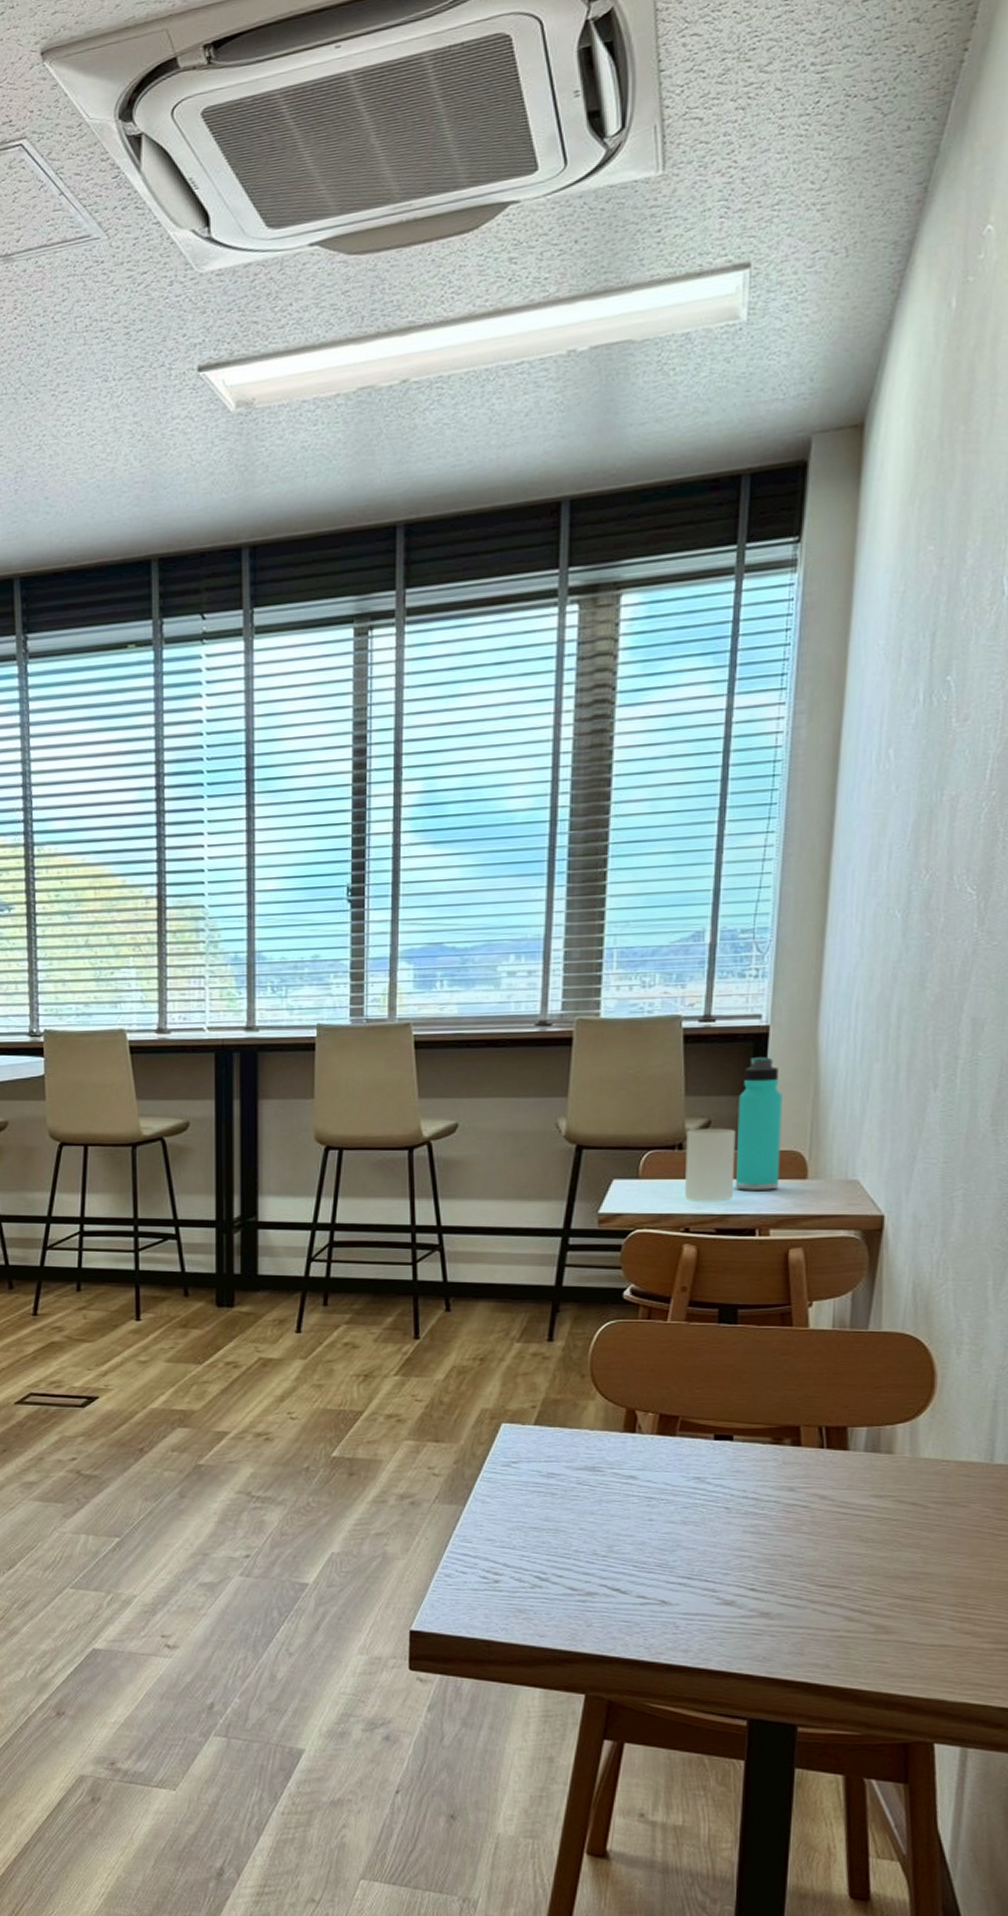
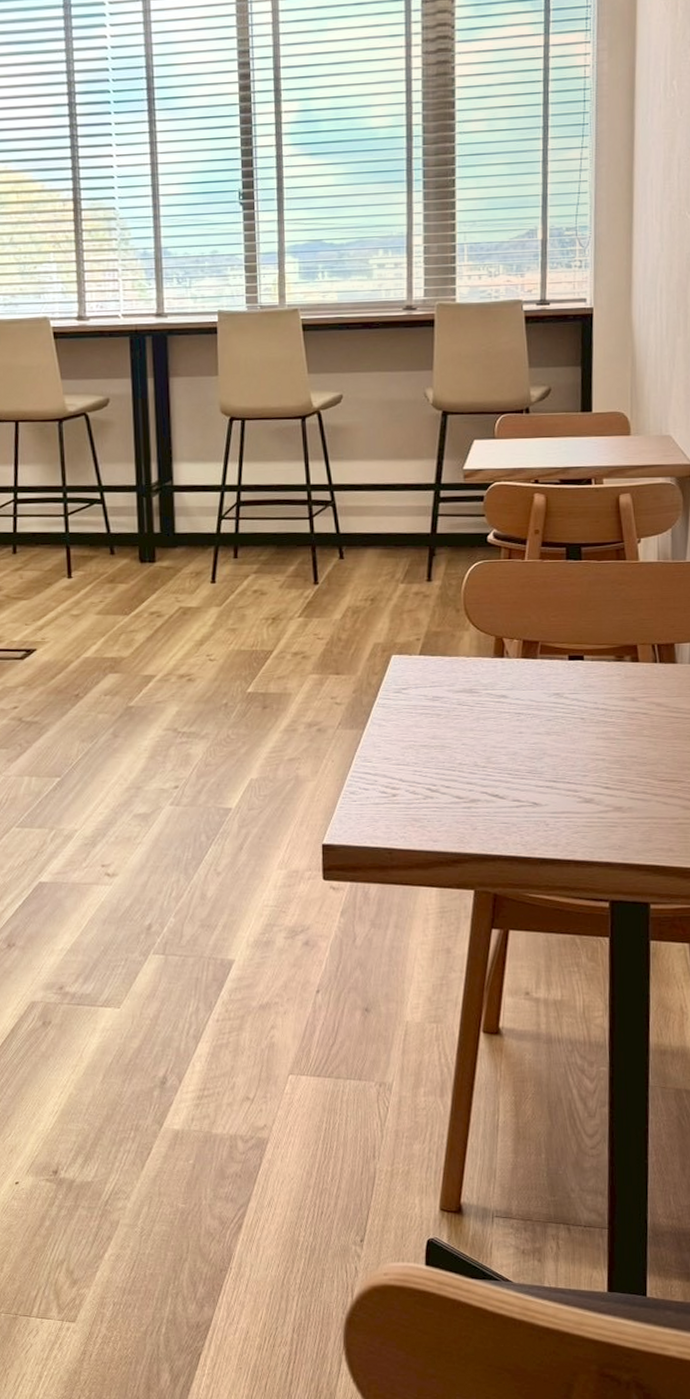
cup: present [685,1128,736,1203] -> none [532,394,573,458]
thermos bottle: present [734,1056,783,1190] -> none [572,333,609,446]

